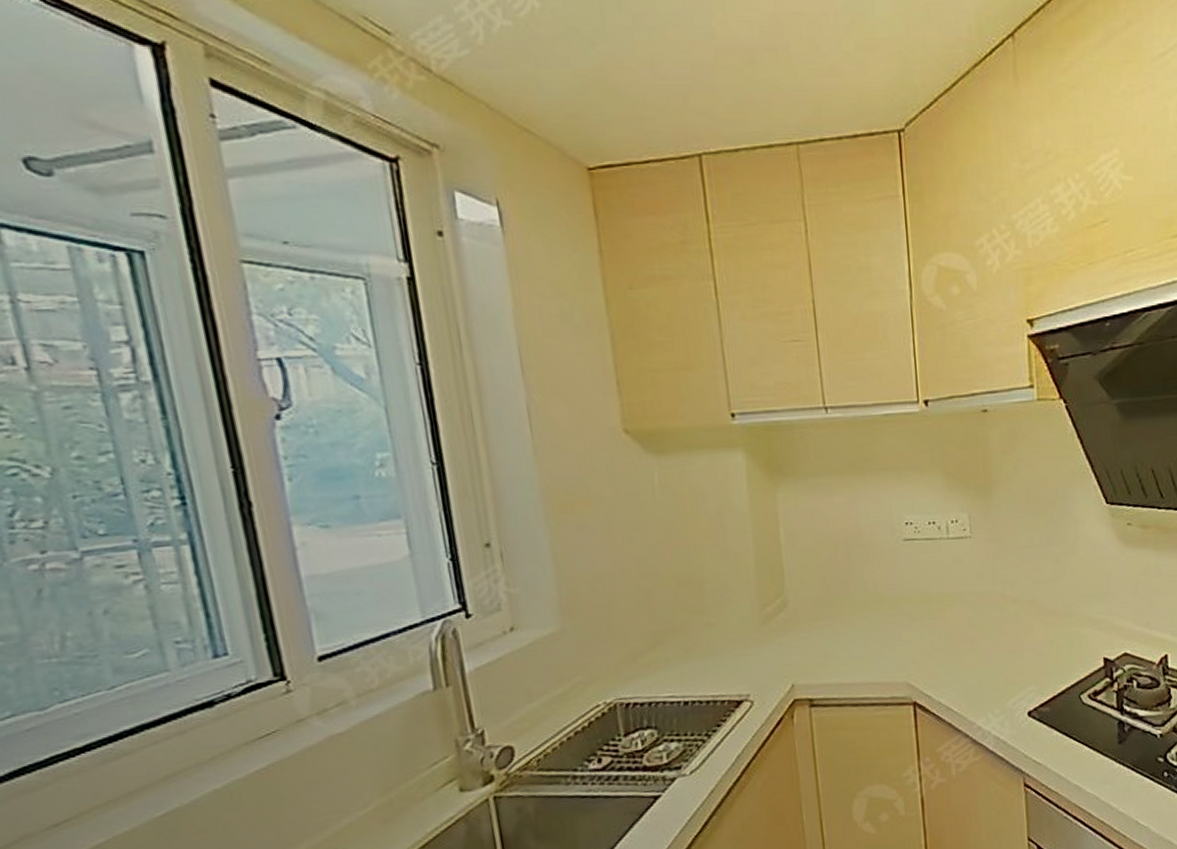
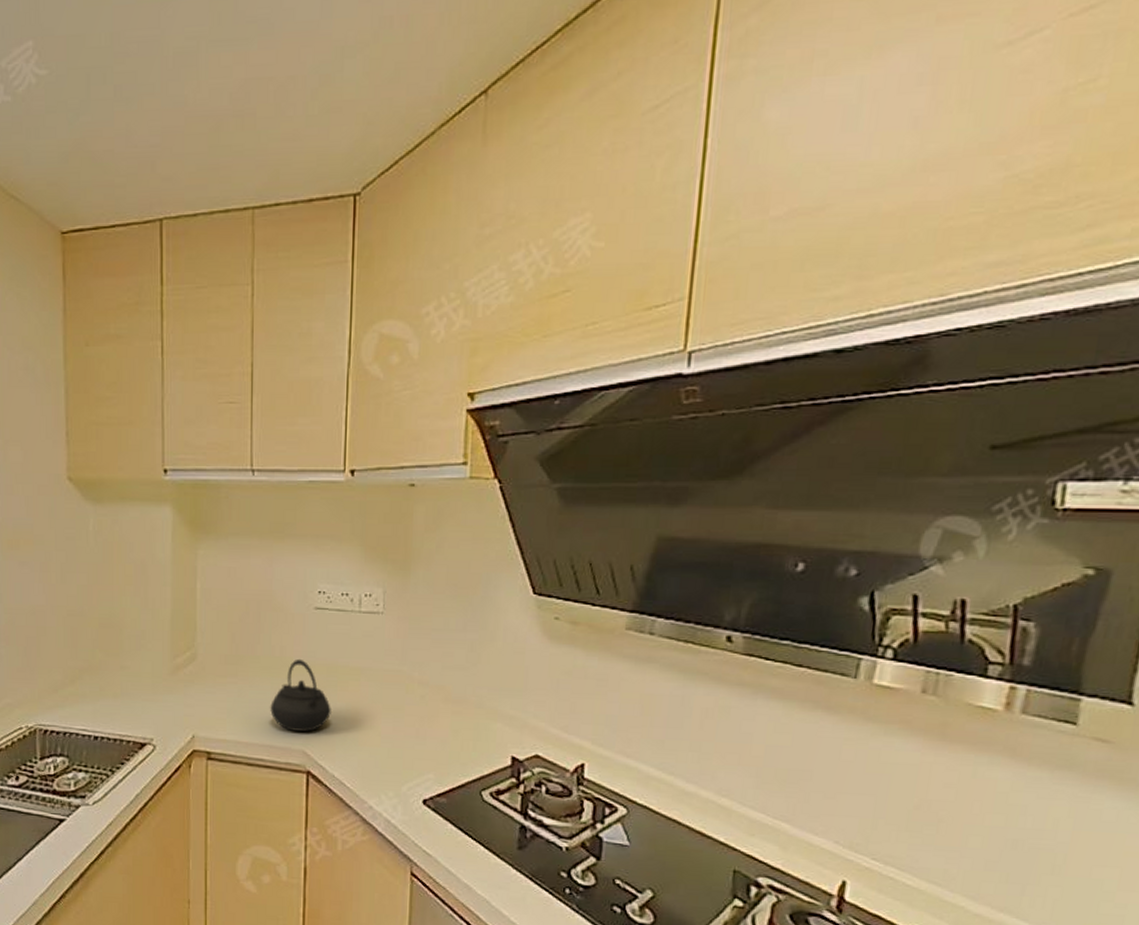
kettle: none [869,591,931,665] -> present [270,658,331,732]

